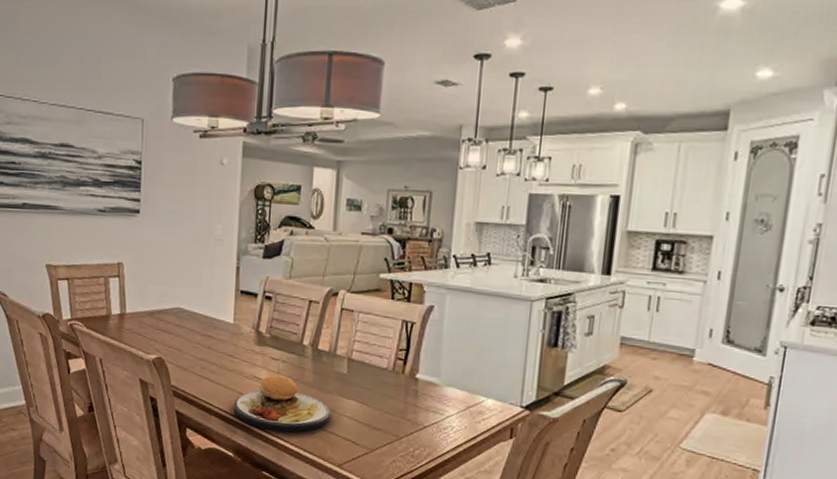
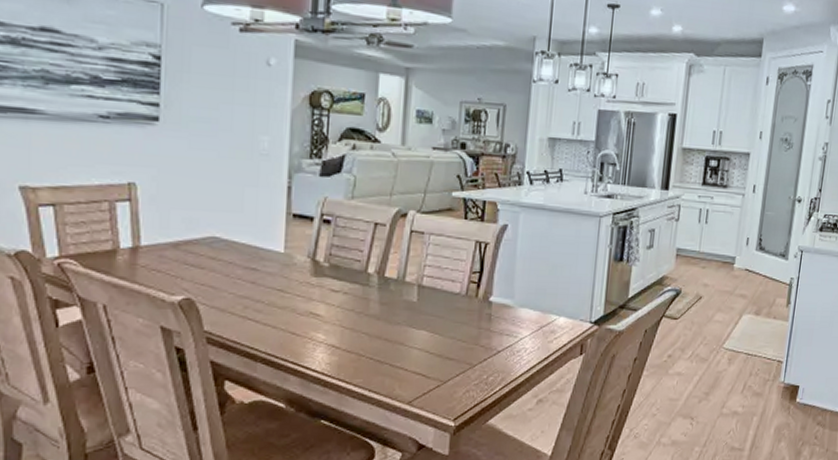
plate: present [234,363,330,433] -> none [285,295,399,374]

